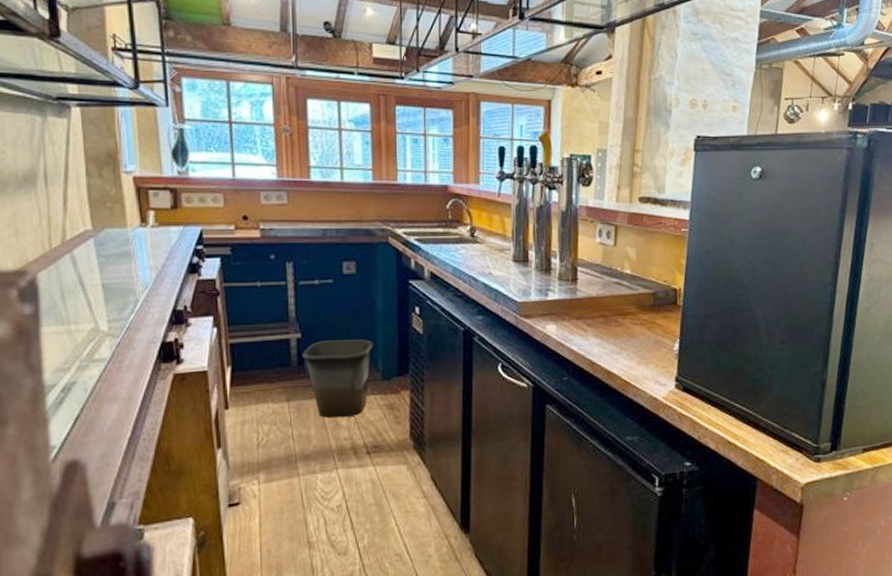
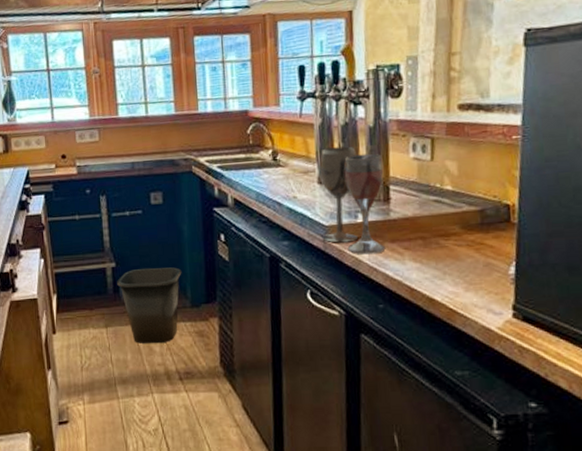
wine glass: none [514,228,549,319] -> present [319,146,359,243]
cup: none [537,236,574,330] -> present [343,153,386,255]

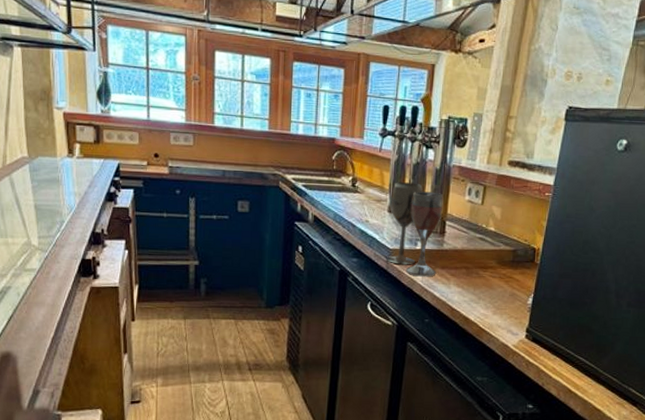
waste bin: present [117,267,182,343] -> none [198,268,261,337]

